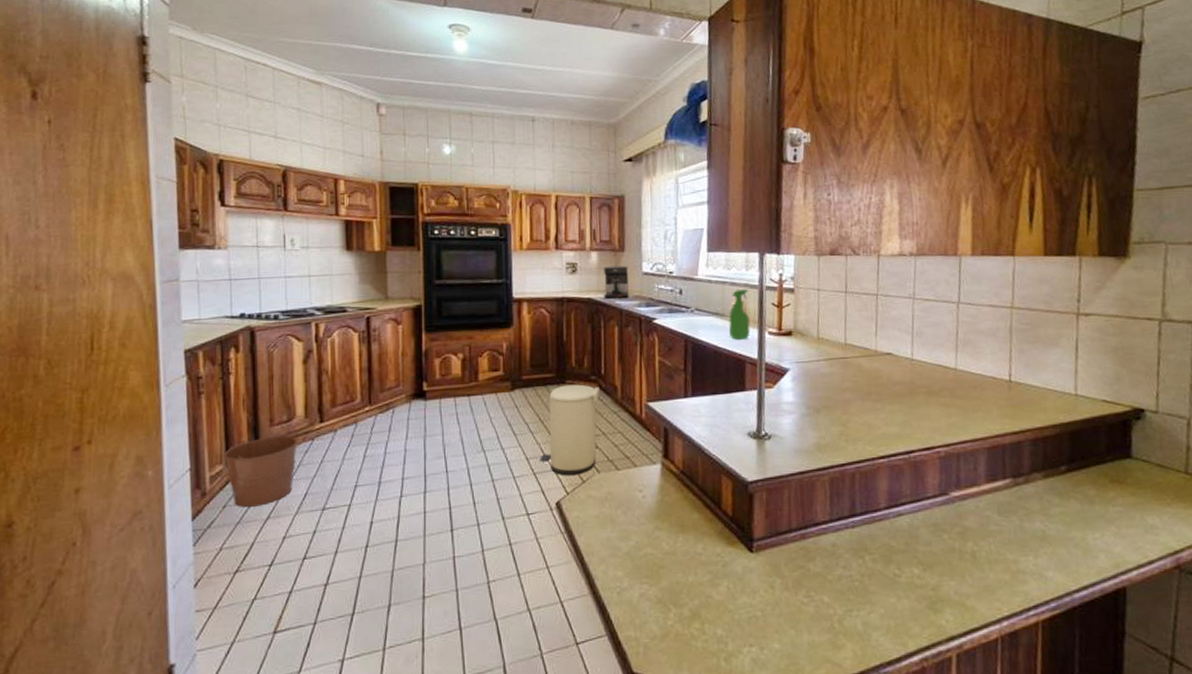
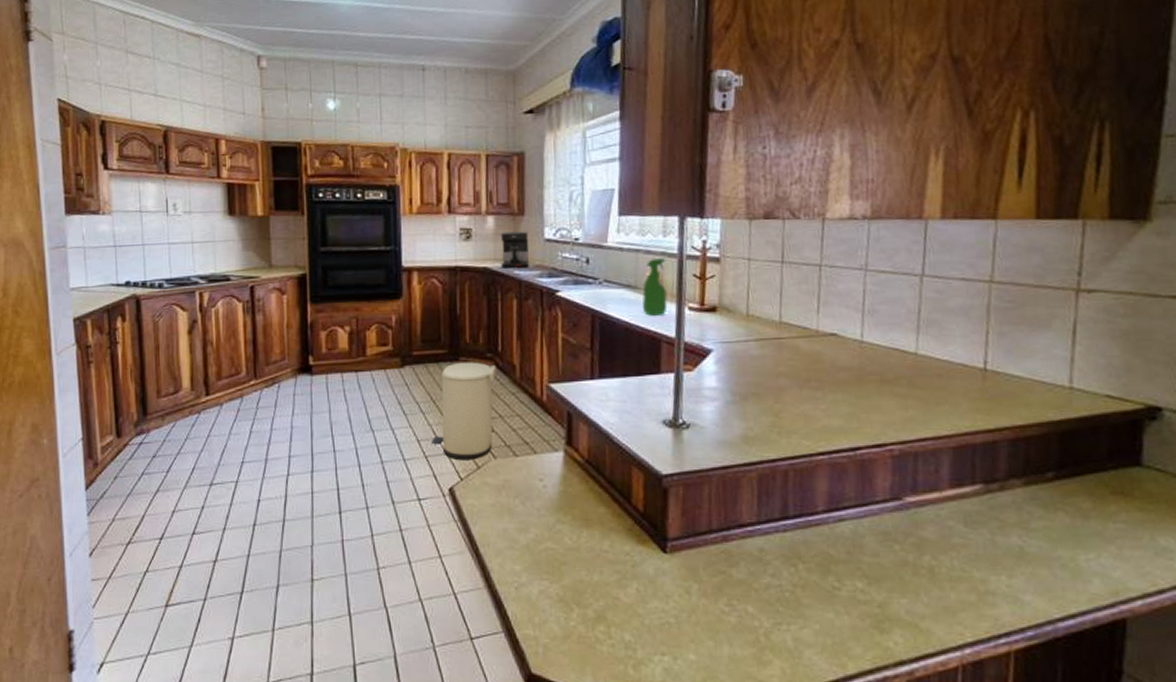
bucket: present [223,434,301,507] -> none [113,407,188,479]

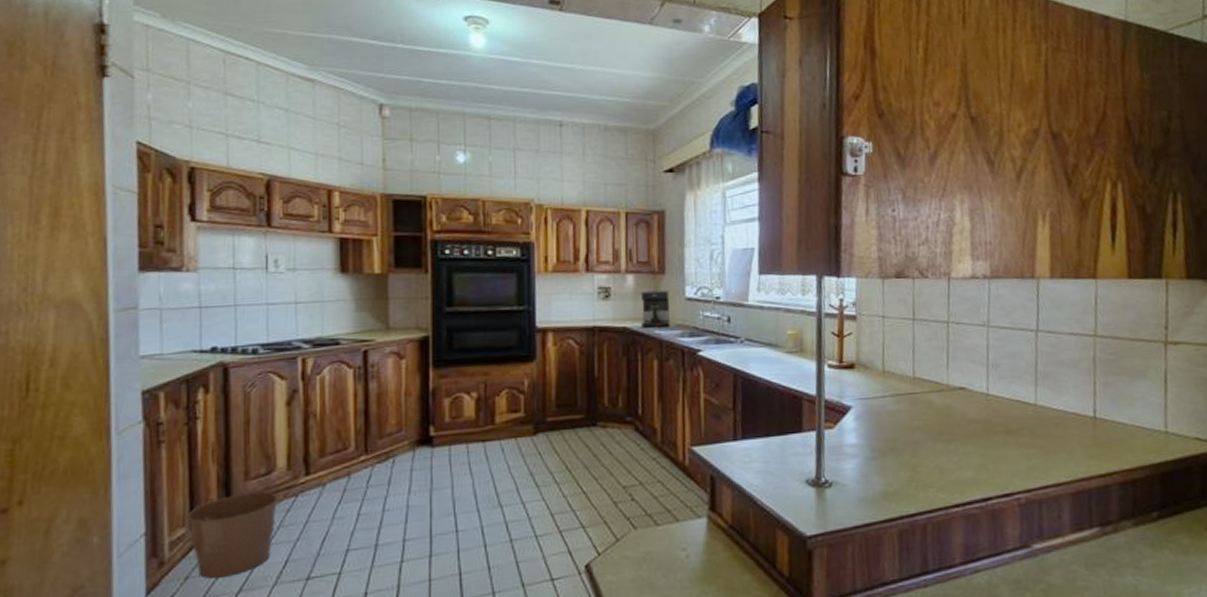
bucket: none [113,407,188,479] -> present [187,490,283,579]
pedal bin: present [431,362,496,461] -> none [566,426,637,534]
spray bottle: present [642,258,668,316] -> none [783,316,808,374]

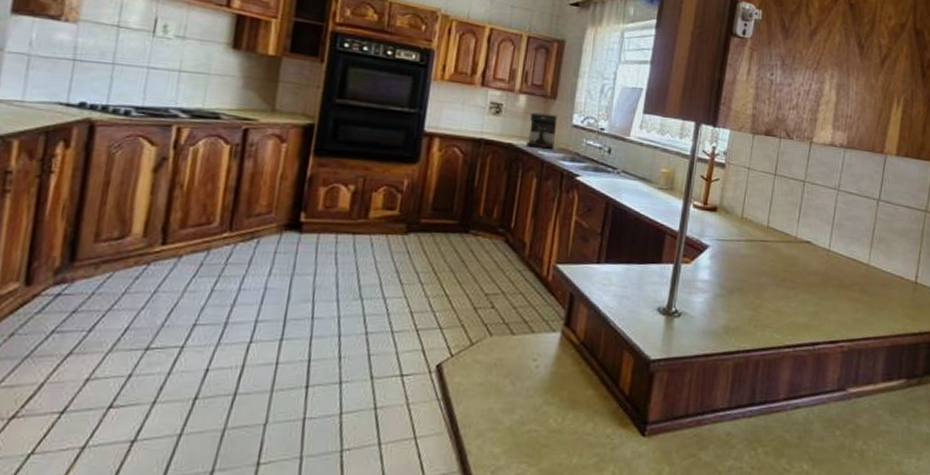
bucket: present [187,490,283,579] -> none [22,253,133,338]

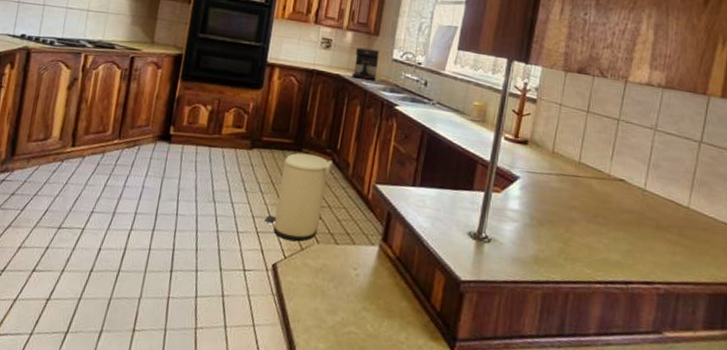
pedal bin: none [425,234,506,337] -> present [264,153,333,242]

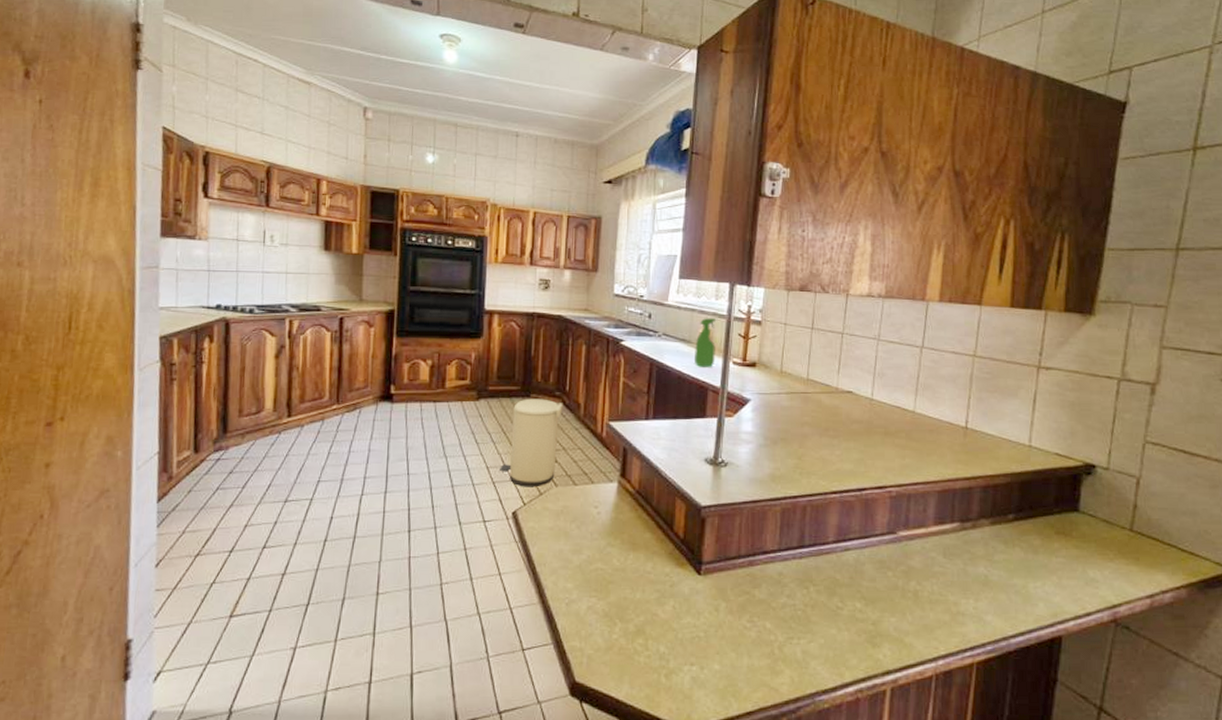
coffee maker: present [352,47,380,80] -> none [574,285,600,318]
spray bottle: none [466,91,492,140] -> present [695,318,717,367]

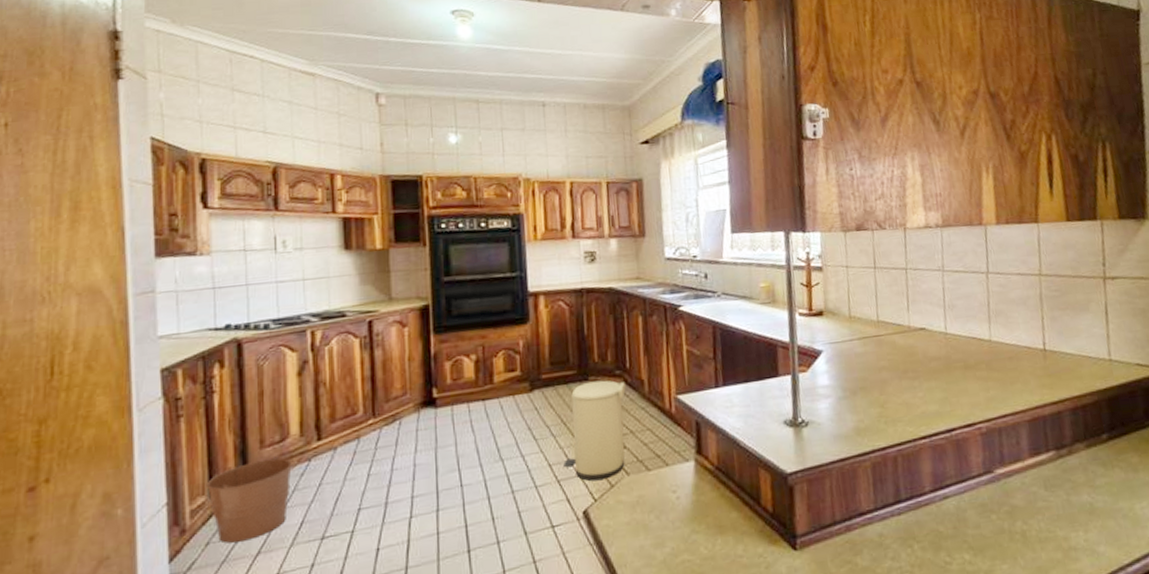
bucket: none [192,426,269,494] -> present [206,456,297,544]
spray bottle: present [695,318,717,367] -> none [757,270,781,323]

